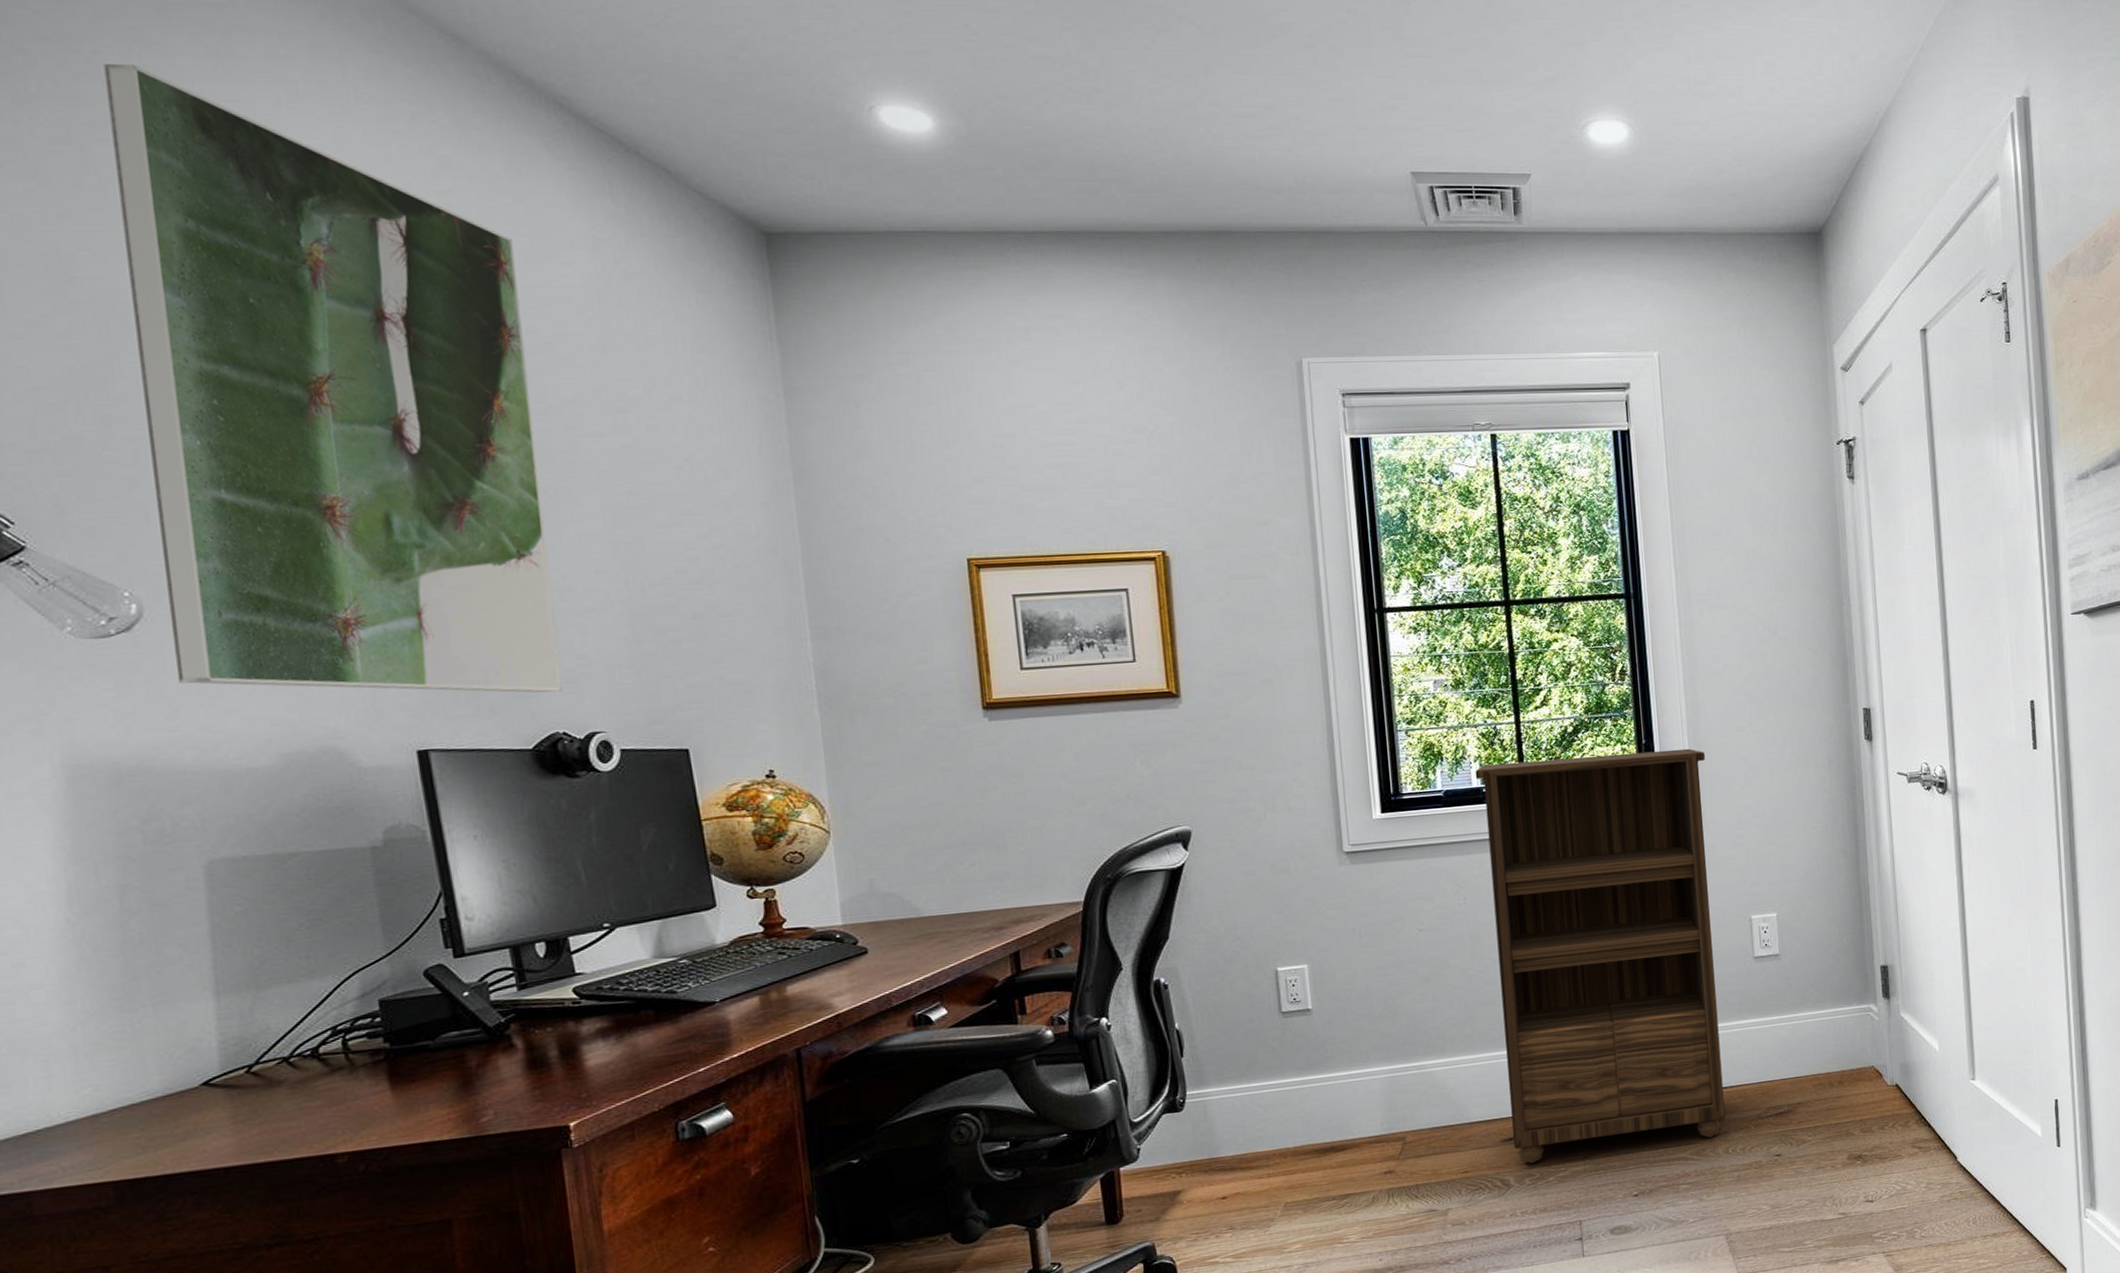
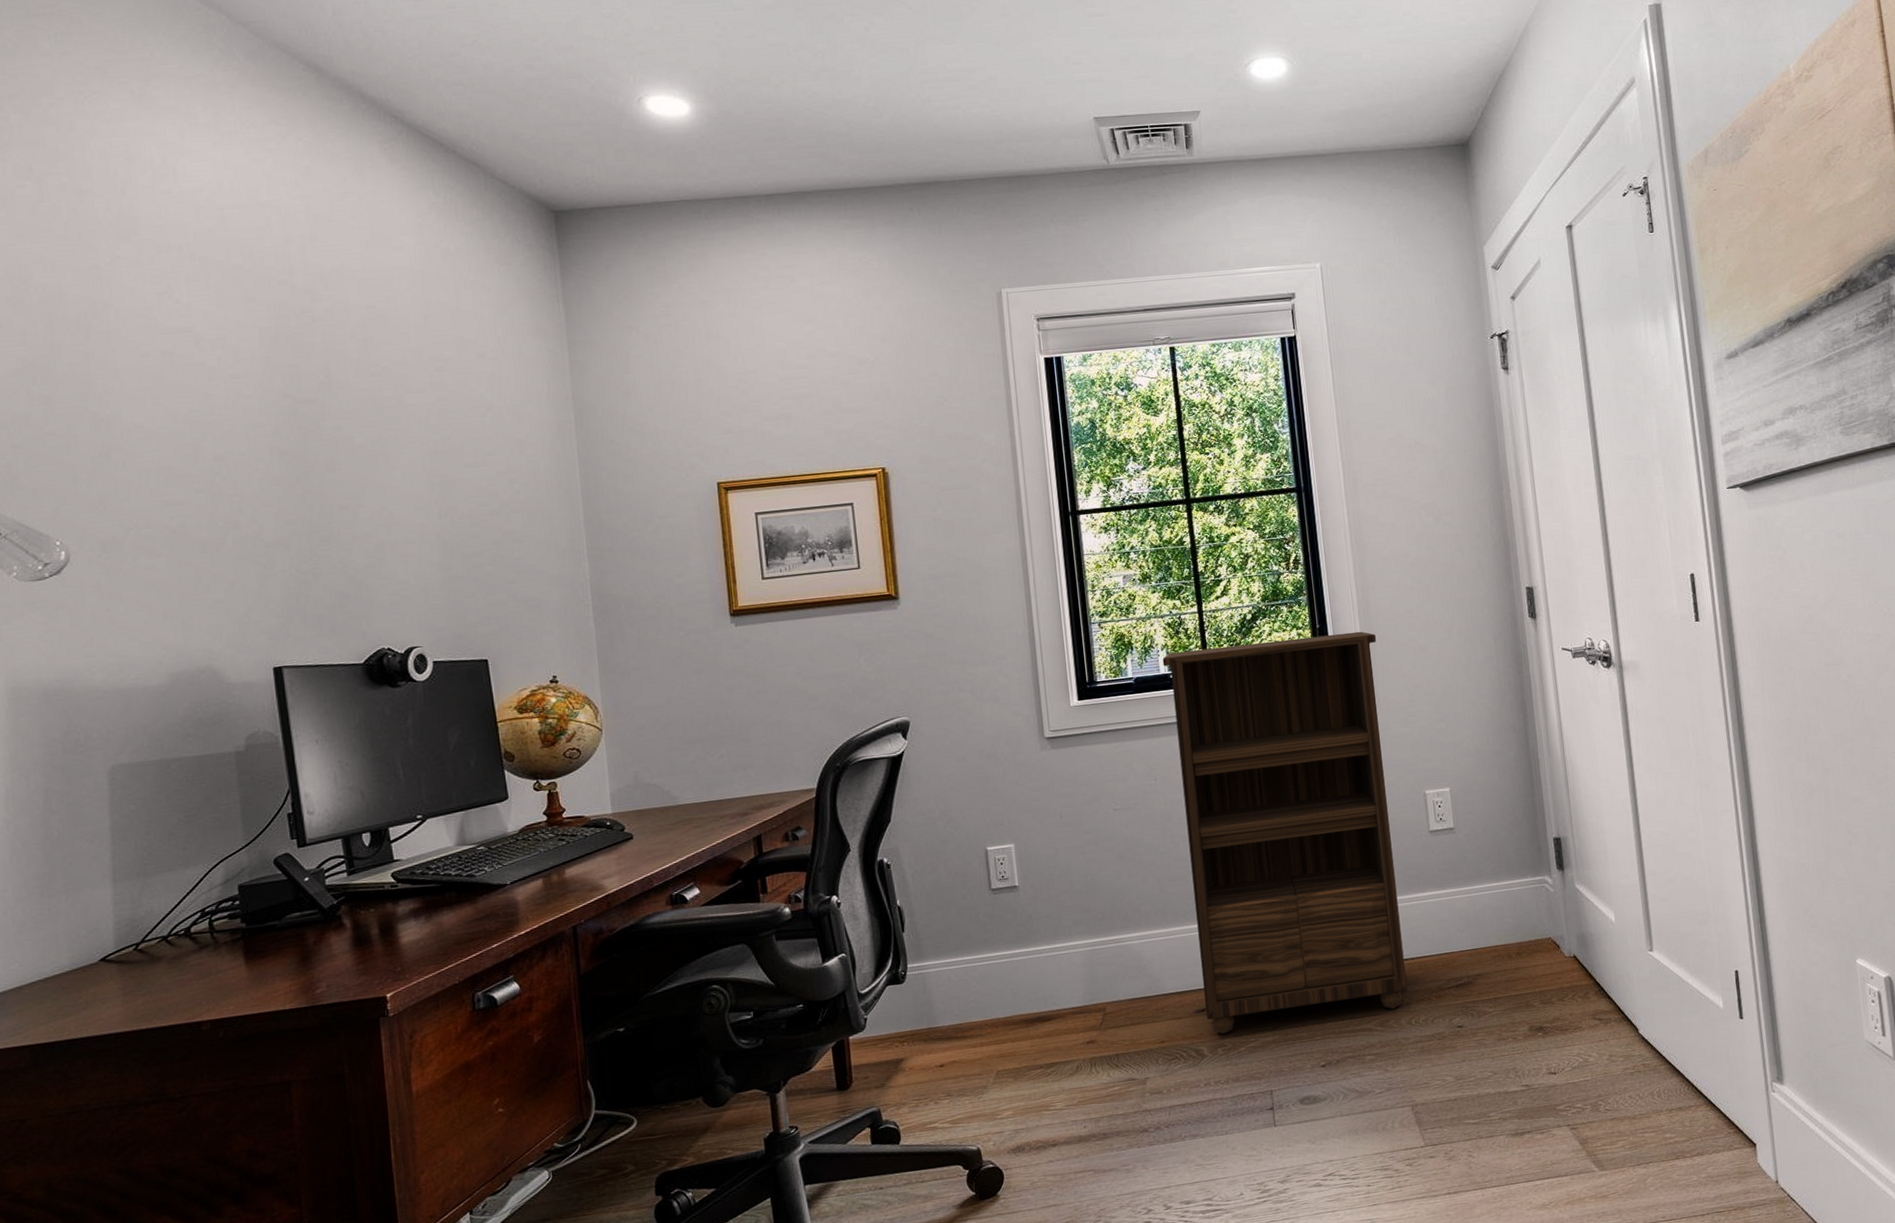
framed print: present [104,64,562,693] -> none [57,112,388,617]

